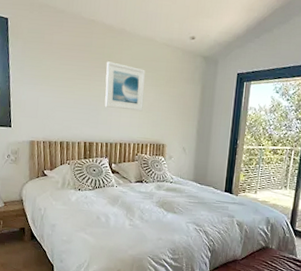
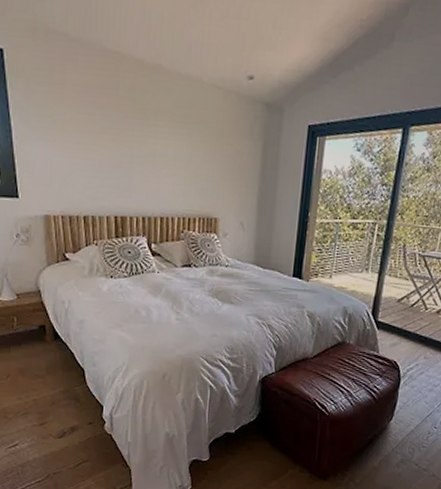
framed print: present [104,61,145,112] -> none [138,109,190,176]

